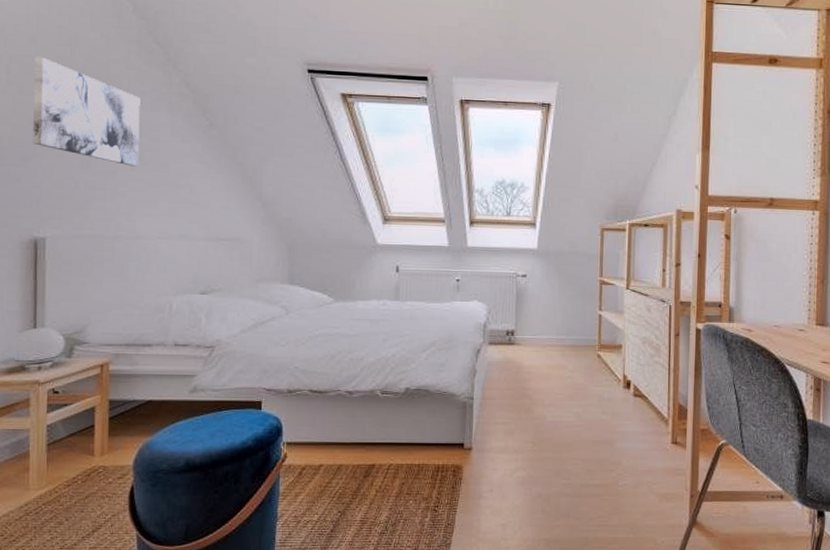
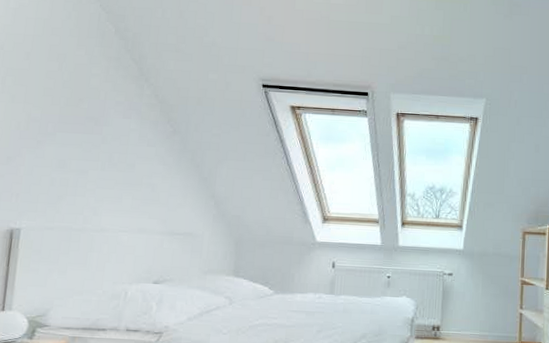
wall art: present [33,56,140,167] -> none [18,70,115,167]

